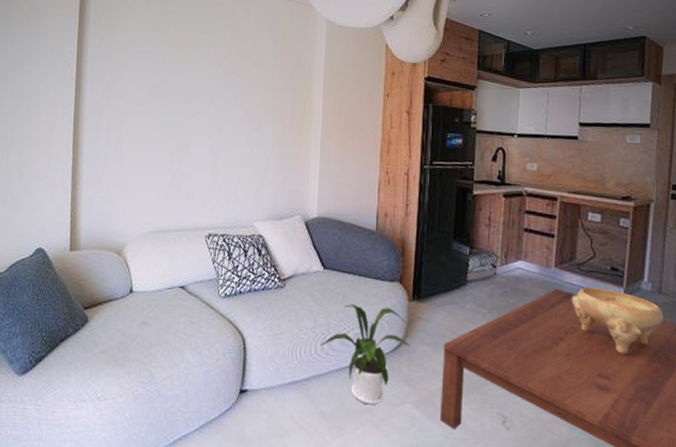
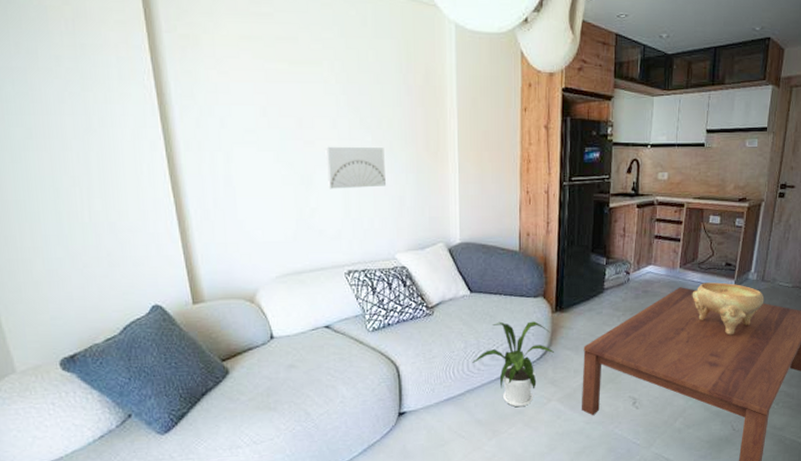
wall art: none [201,119,254,158] -> present [325,146,385,189]

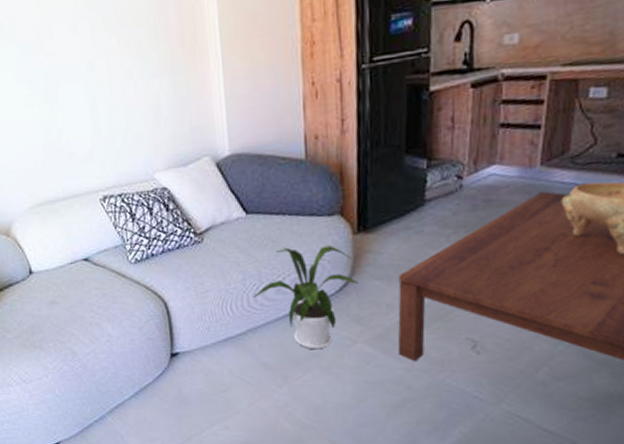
wall art: present [325,146,385,189] -> none [67,49,137,106]

